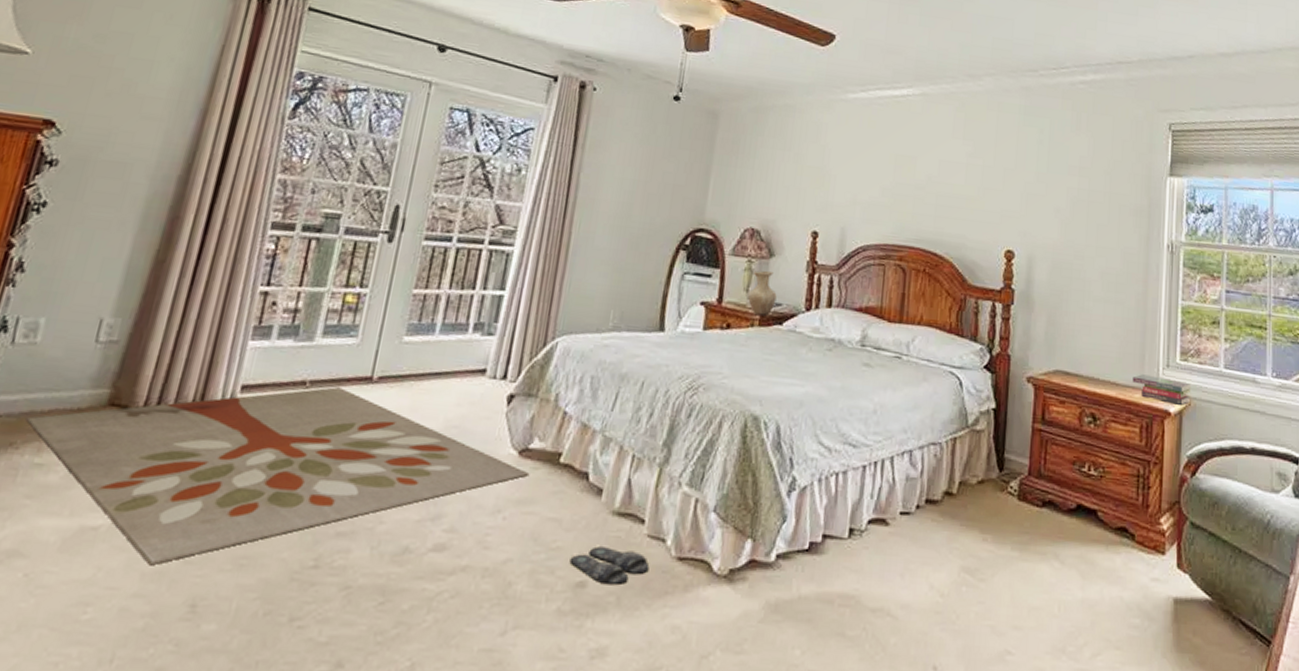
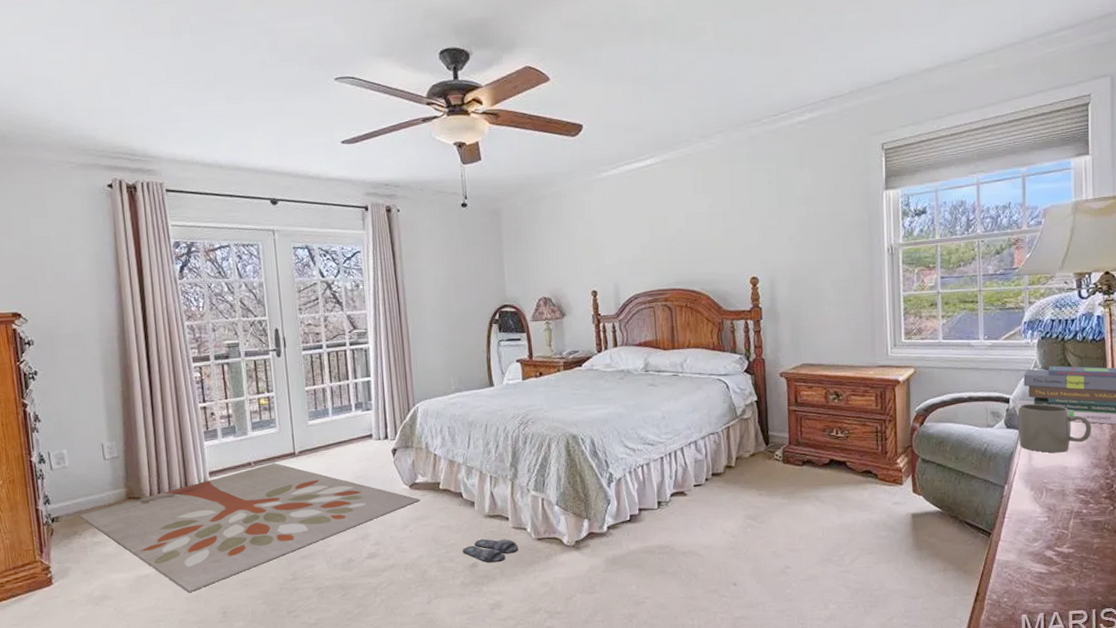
vase: present [748,270,777,316] -> none [551,328,574,362]
books: present [1132,374,1192,405] -> none [866,355,916,374]

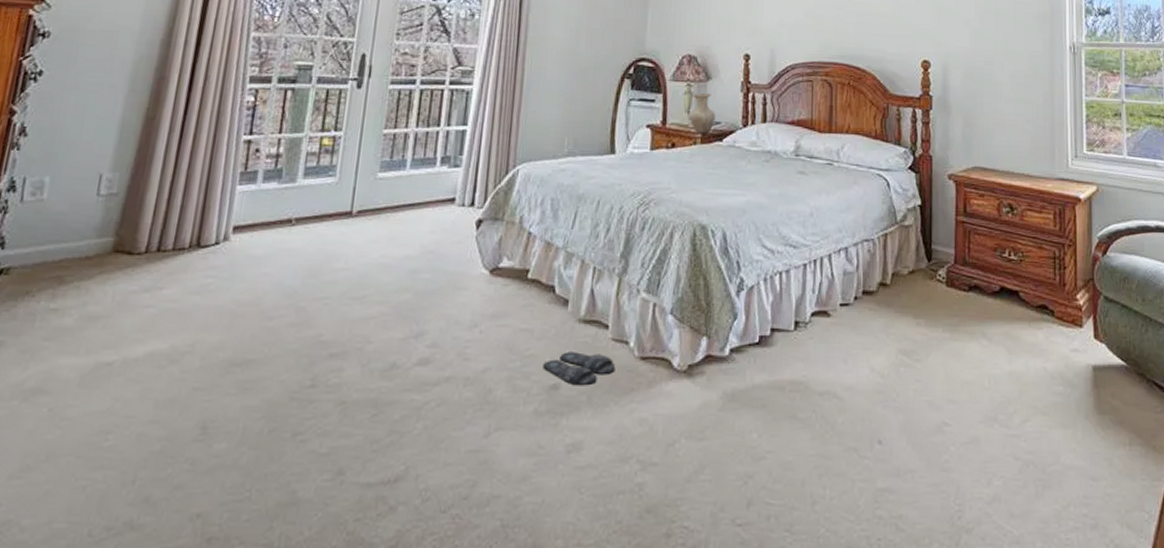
area rug: present [78,463,421,593] -> none [39,223,501,394]
vase: none [551,328,574,362] -> present [690,93,716,134]

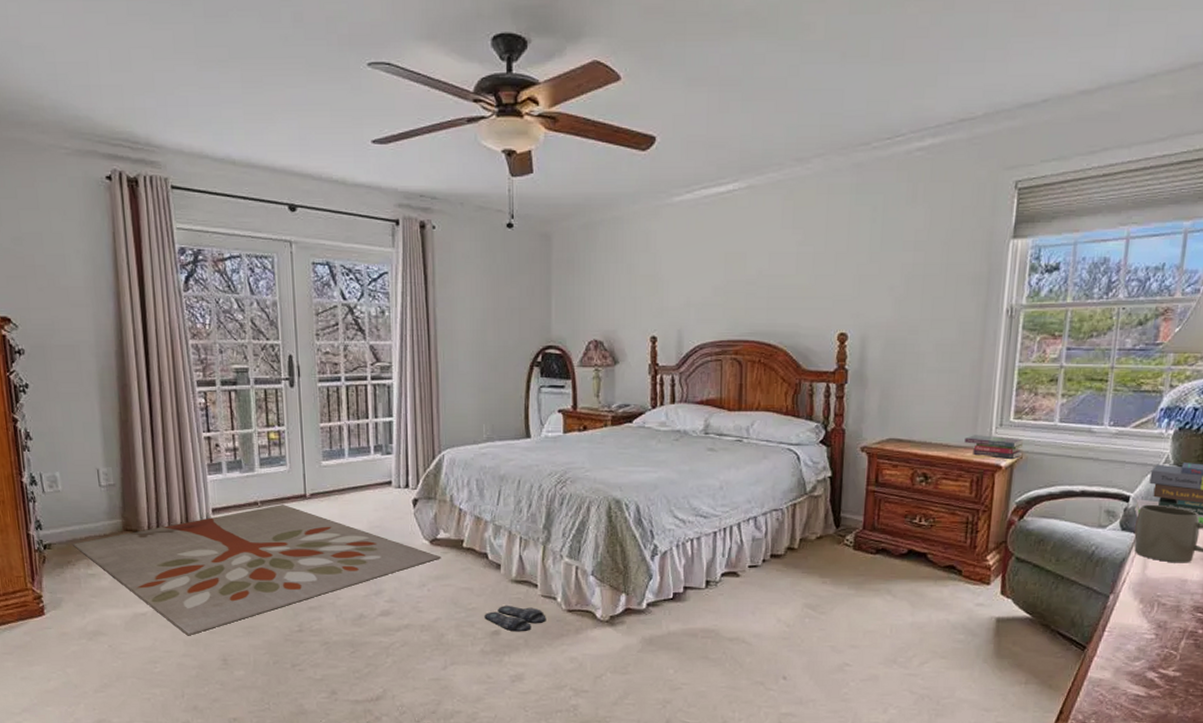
area rug: none [39,223,501,394] -> present [72,505,442,636]
vase: present [690,93,716,134] -> none [599,378,624,416]
books: none [1044,166,1099,191] -> present [964,435,1024,459]

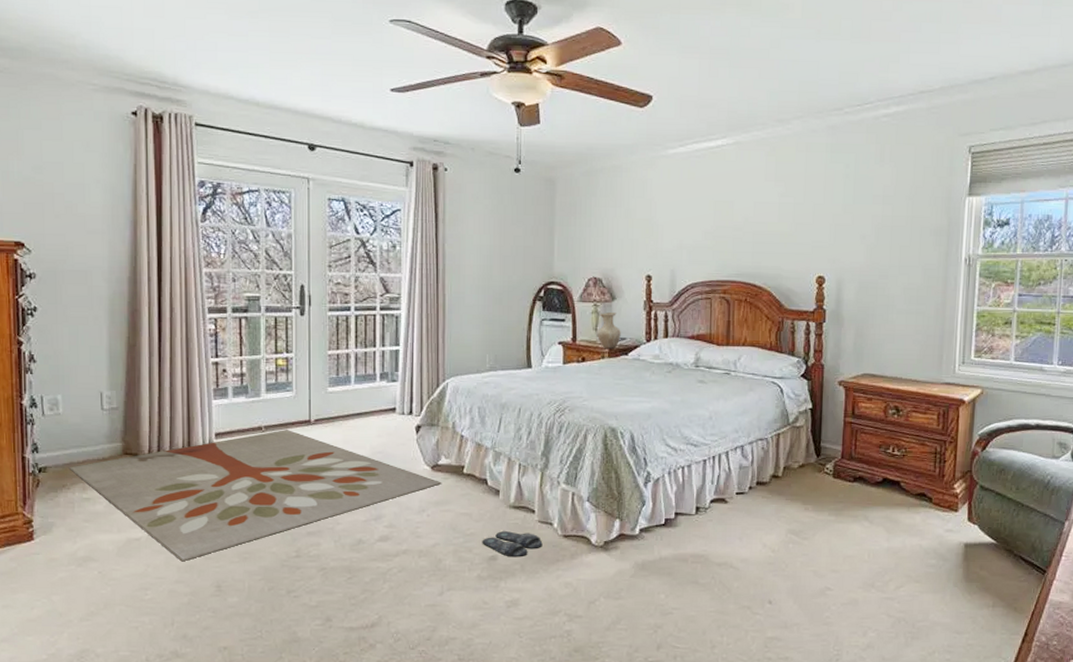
vase: none [599,378,624,416] -> present [597,312,621,348]
books: present [964,435,1024,459] -> none [931,371,984,394]

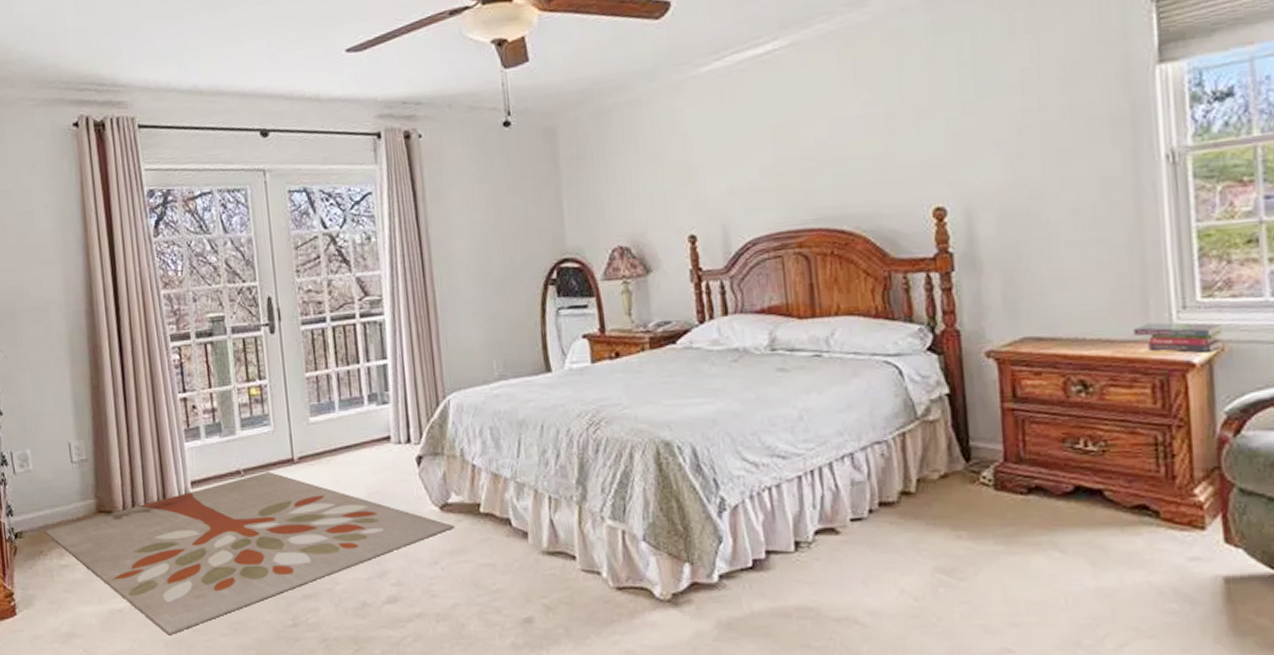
slippers: present [482,531,543,557] -> none [512,585,591,619]
vase: present [597,312,621,348] -> none [631,289,664,338]
books: none [931,371,984,394] -> present [1133,322,1223,353]

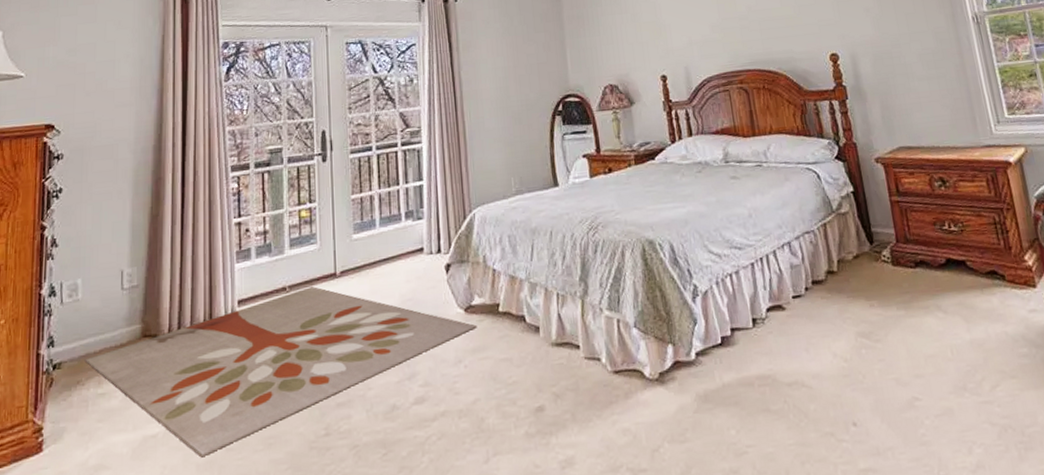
books: present [1133,322,1223,353] -> none [969,133,1026,155]

